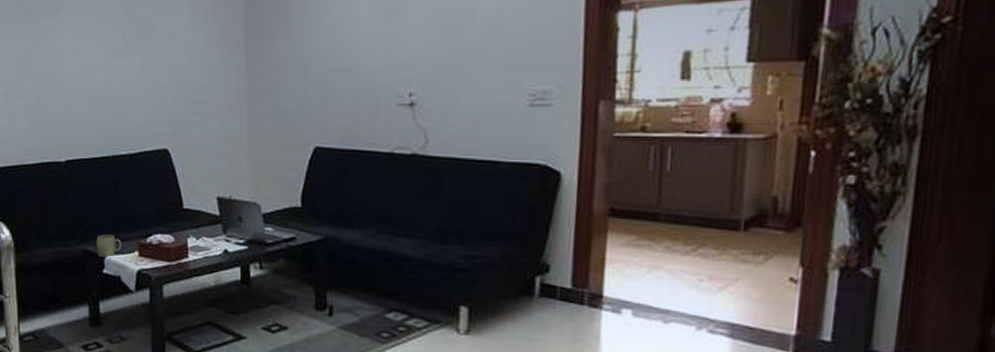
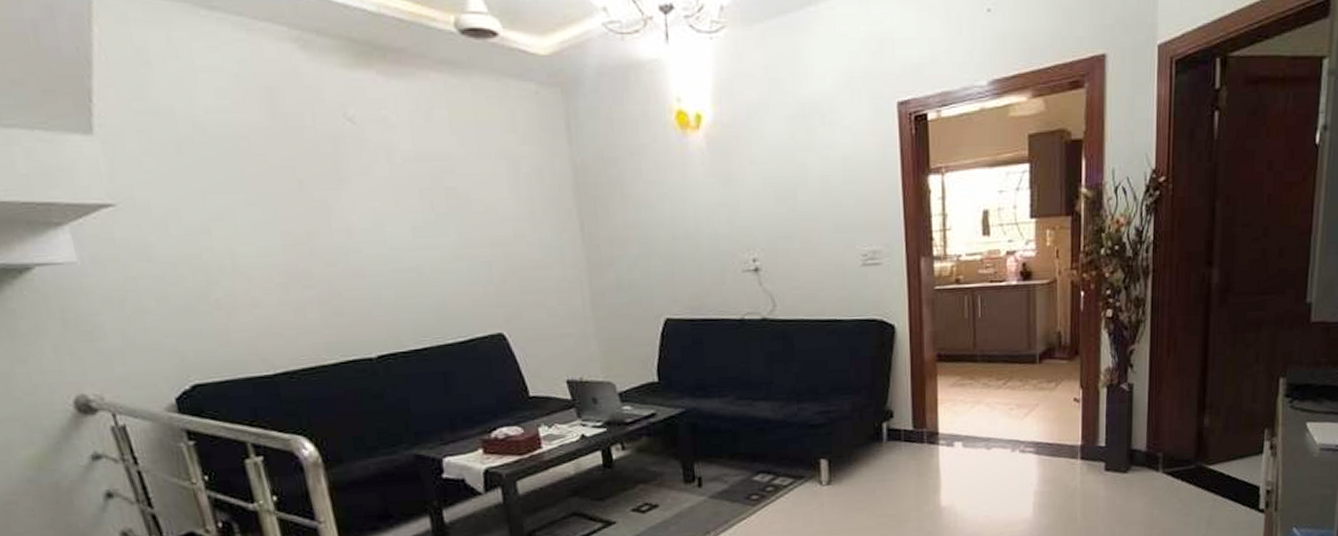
mug: present [96,234,122,257] -> none [429,434,462,461]

